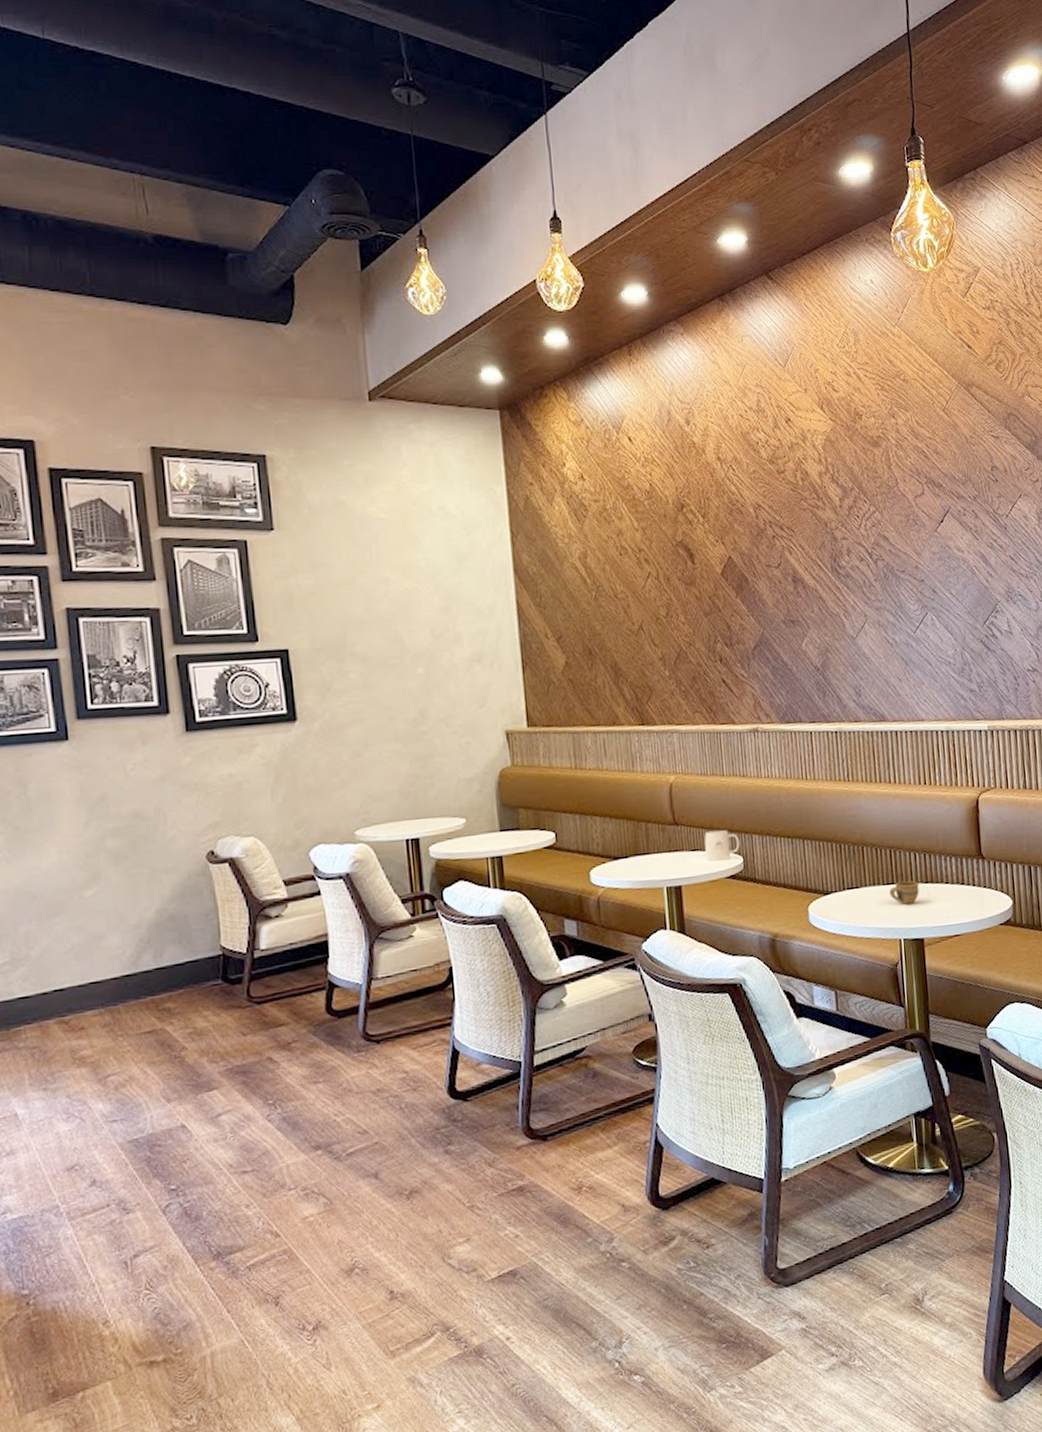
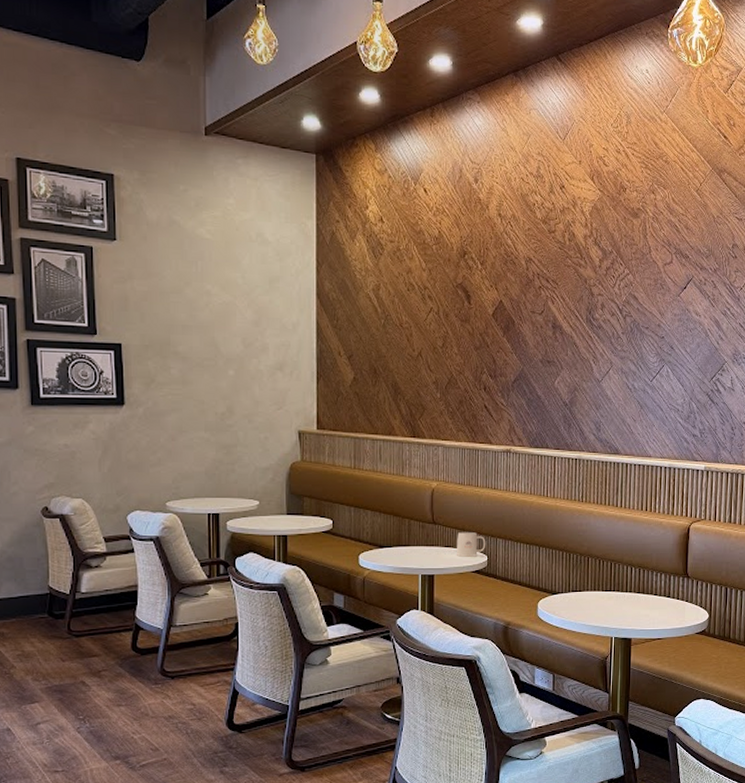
cup: present [889,881,920,905] -> none [607,590,632,609]

